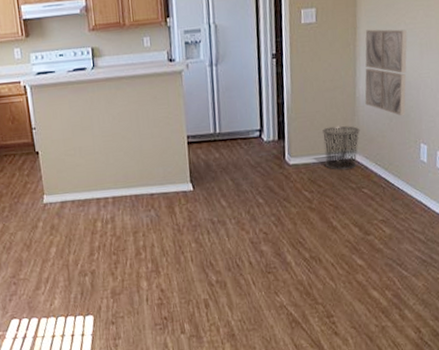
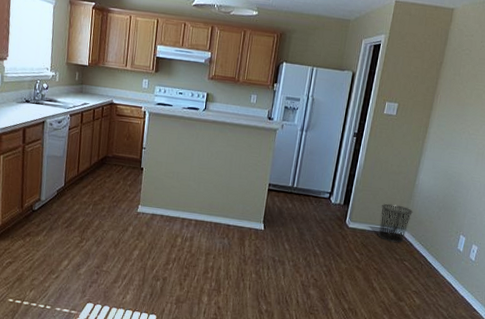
wall art: present [365,29,407,115] -> none [422,131,469,208]

